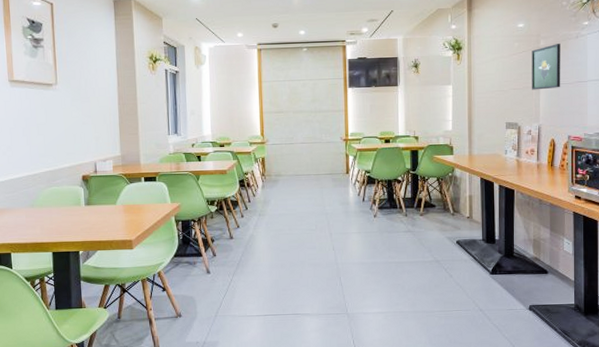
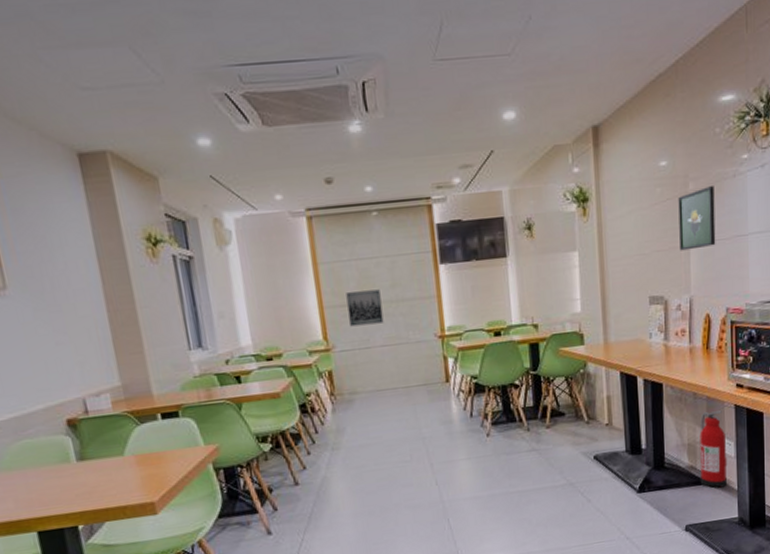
wall art: none [280,103,305,128] -> present [346,289,384,327]
fire extinguisher: none [542,215,566,278] -> present [700,410,728,488]

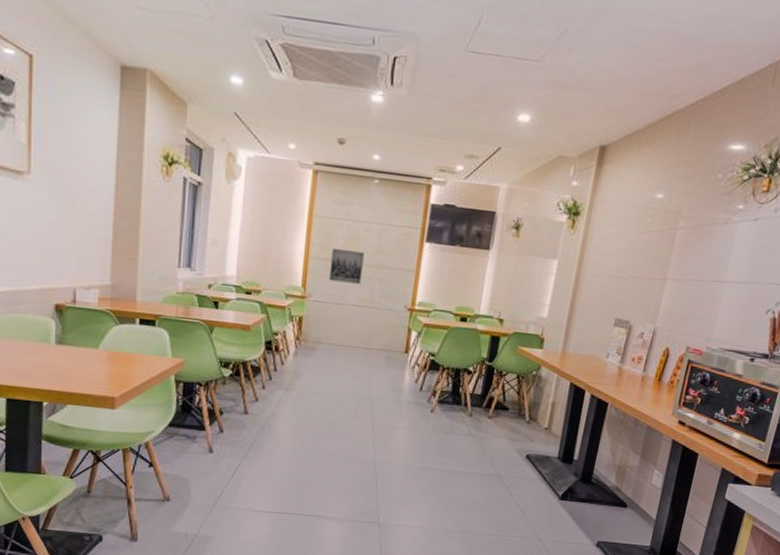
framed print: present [678,186,716,251] -> none [656,227,704,285]
fire extinguisher: present [700,410,728,488] -> none [621,439,659,515]

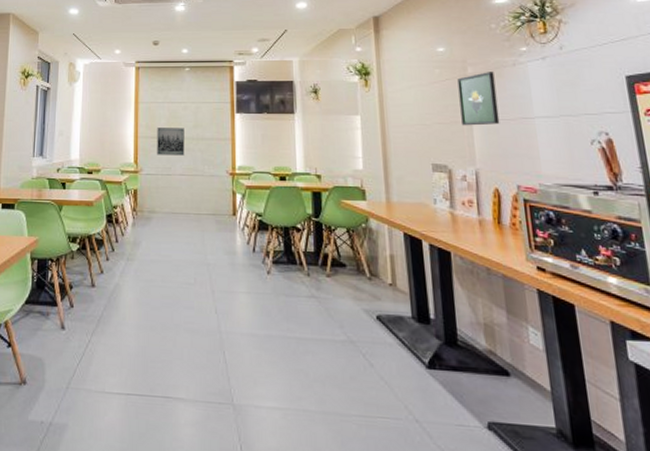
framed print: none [656,227,704,285] -> present [457,72,500,126]

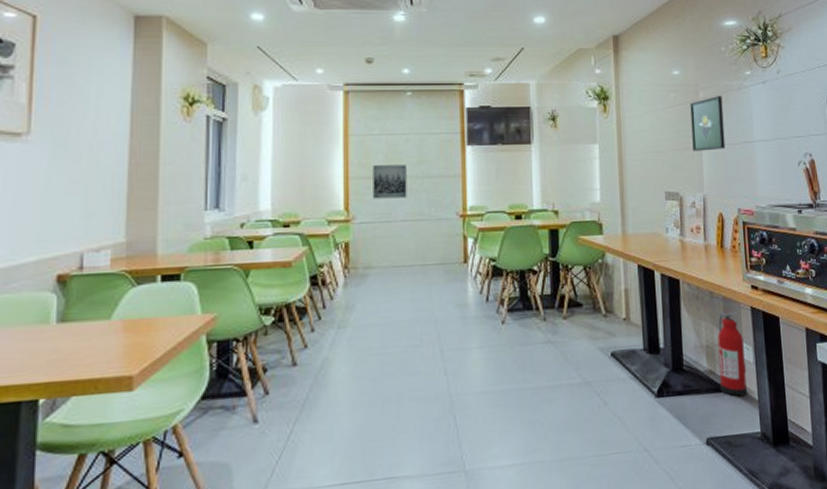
fire extinguisher: none [497,290,537,385] -> present [717,312,747,397]

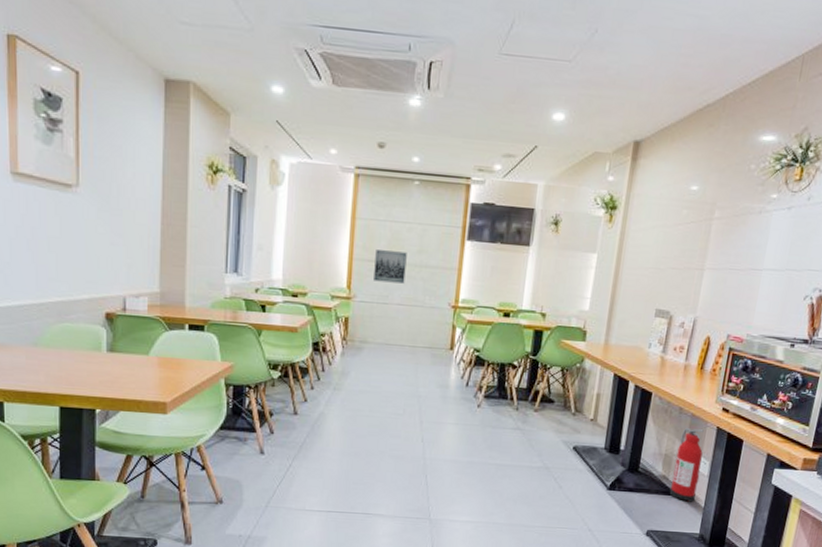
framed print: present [690,96,726,152] -> none [694,217,739,274]

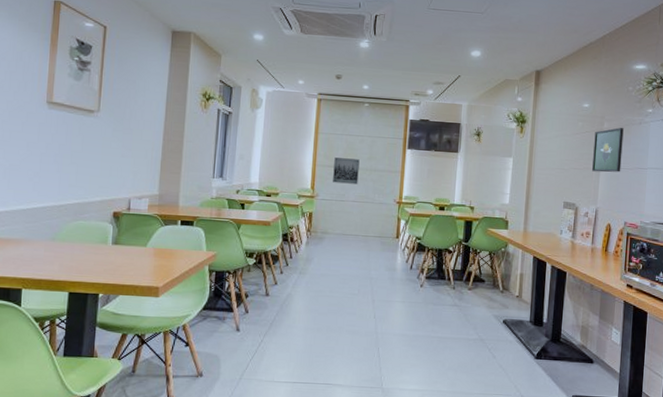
fire extinguisher: present [669,427,704,502] -> none [588,301,614,369]
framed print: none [694,217,739,274] -> present [592,127,624,173]

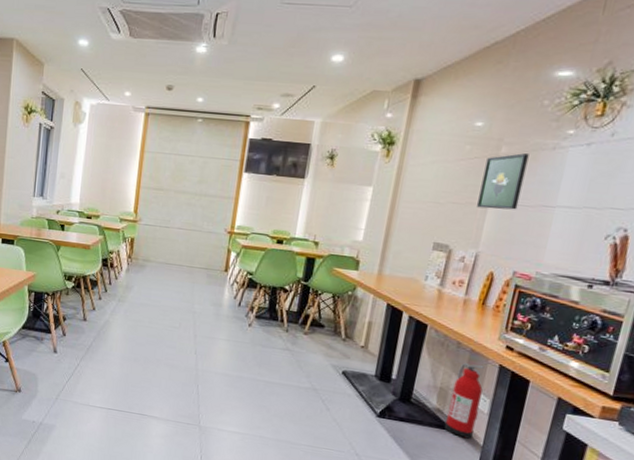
wall art: present [333,157,360,184] -> none [158,179,189,210]
fire extinguisher: none [588,301,614,369] -> present [444,362,484,439]

